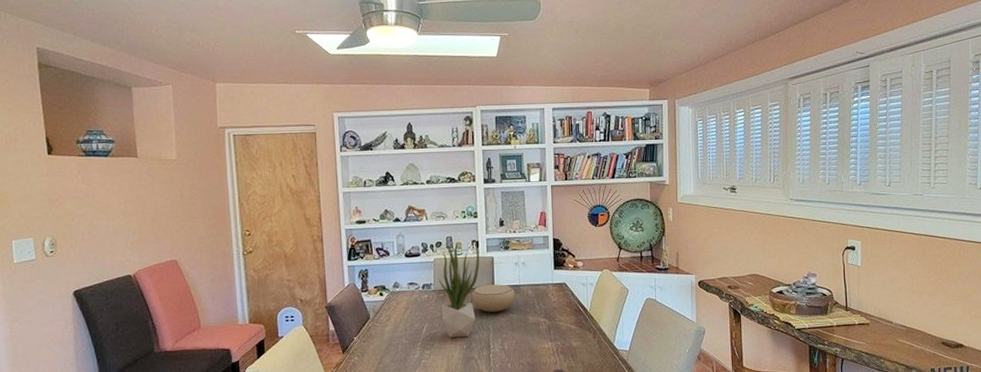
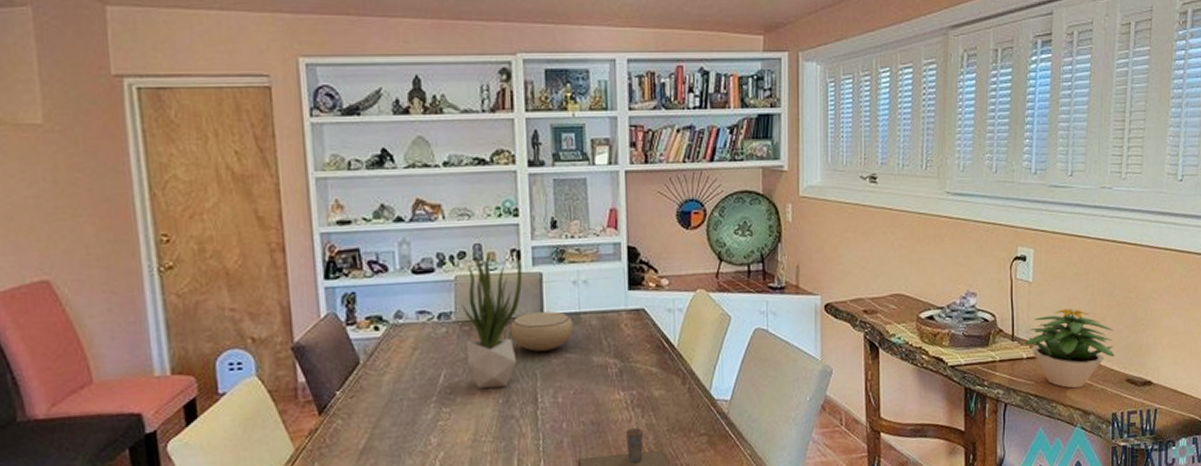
potted flower: none [856,287,931,349] -> present [1024,308,1115,389]

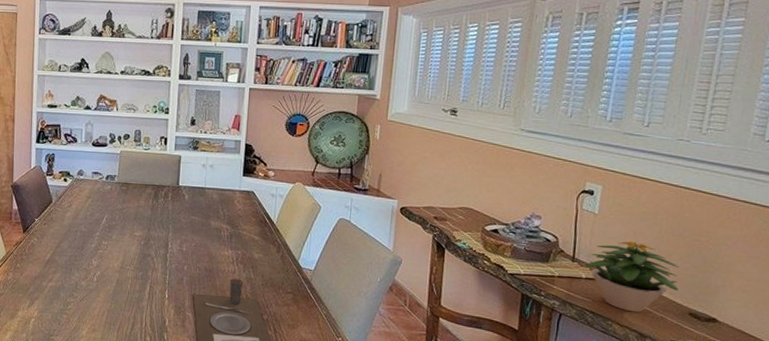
potted plant: present [462,252,523,388] -> none [122,137,167,234]
bowl: present [510,311,573,352] -> none [154,183,199,212]

